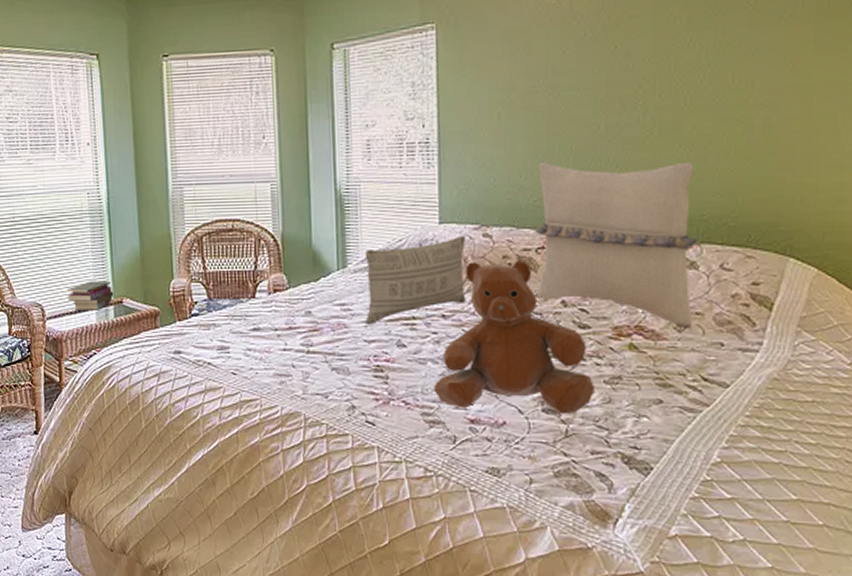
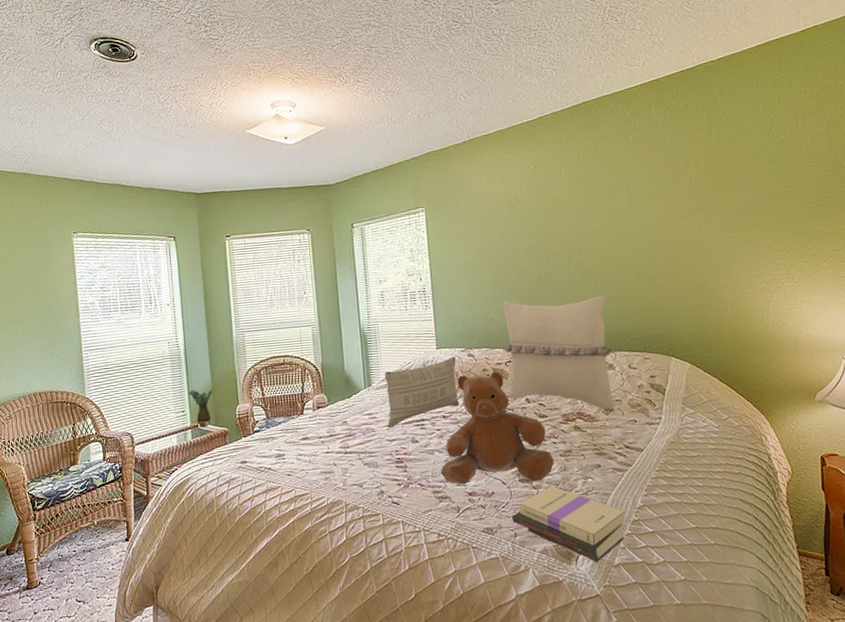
books: present [66,281,114,310] -> none [152,410,191,436]
vase: none [112,255,142,303] -> present [189,389,213,427]
books: none [528,422,692,529] -> present [512,486,626,562]

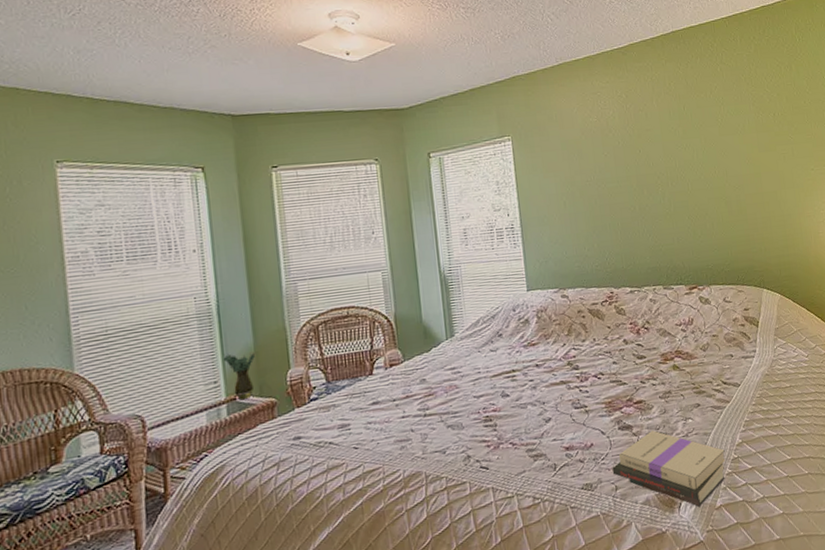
pillow: present [384,356,460,427] -> none [468,298,554,382]
teddy bear: present [440,371,554,485] -> none [534,312,654,440]
pillow: present [503,296,614,412] -> none [597,229,711,348]

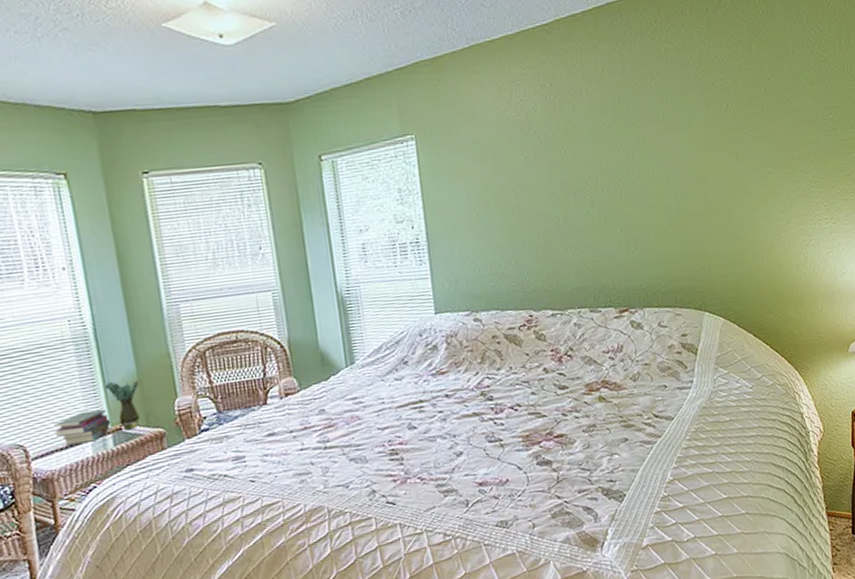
books: none [171,380,227,416] -> present [53,409,111,446]
books: present [612,430,726,507] -> none [529,466,655,546]

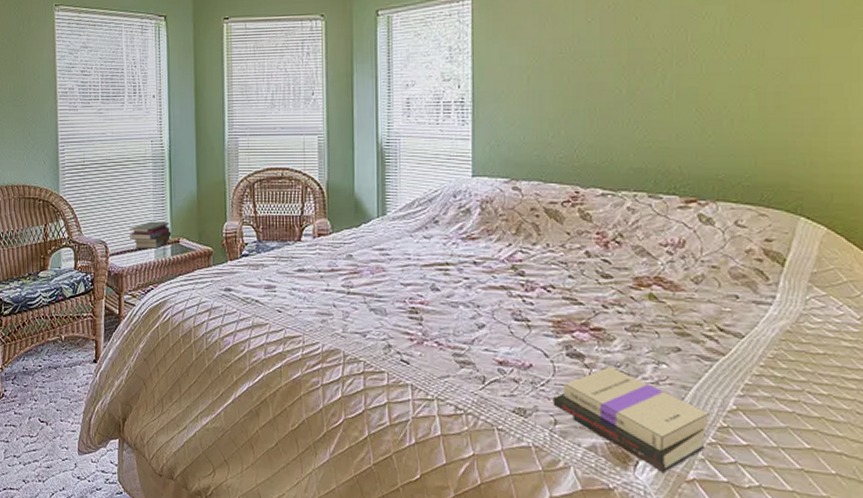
vase: present [104,379,141,429] -> none [171,198,198,243]
books: none [529,466,655,546] -> present [553,367,709,473]

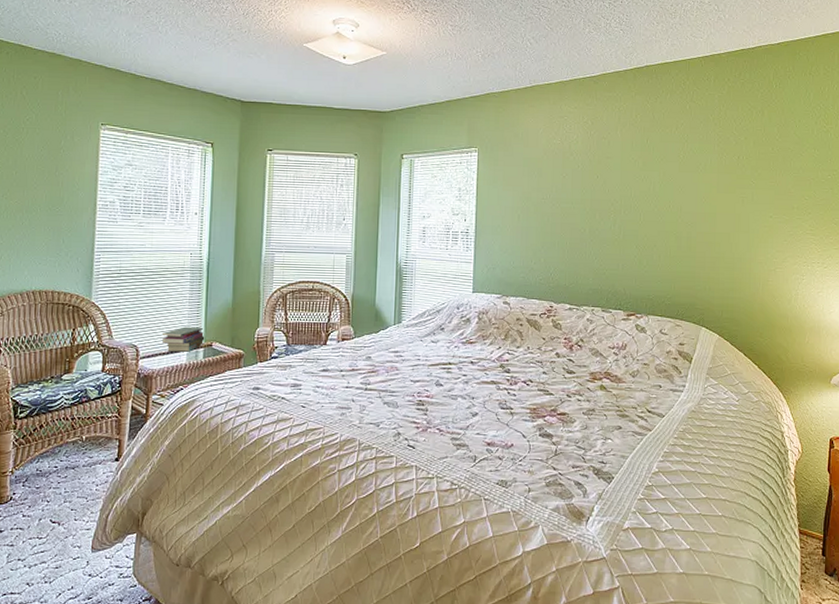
books: present [553,367,709,473] -> none [528,443,640,524]

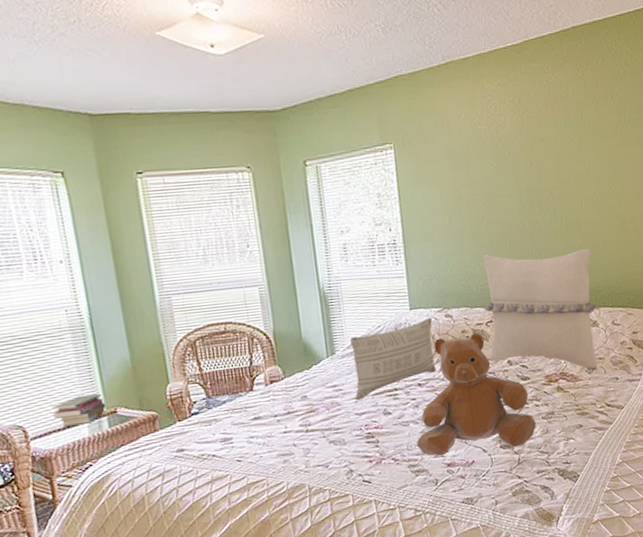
pillow: none [412,302,492,368] -> present [349,317,437,400]
teddy bear: none [461,322,576,438] -> present [416,332,536,457]
pillow: none [539,252,646,375] -> present [484,248,597,371]

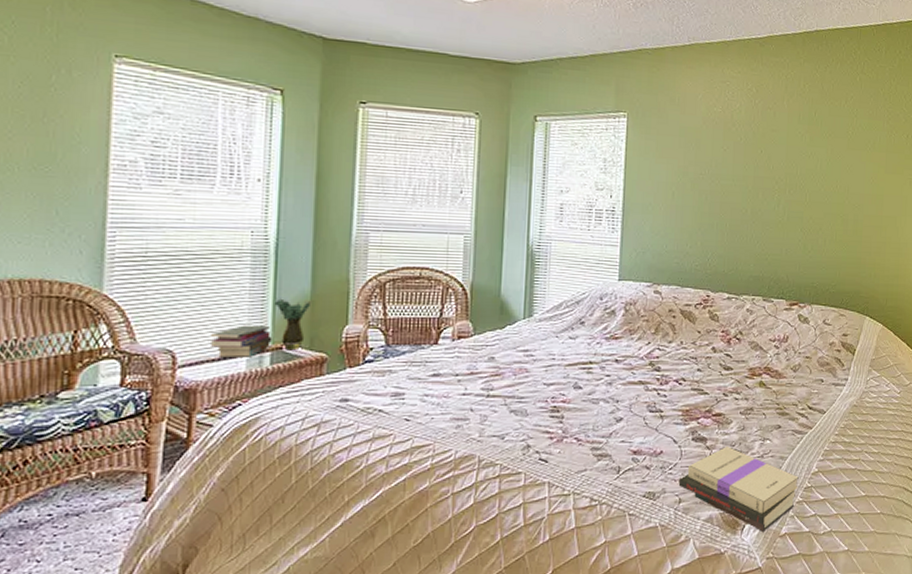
vase: none [100,366,134,412] -> present [274,298,312,349]
pillow: present [349,317,437,400] -> none [546,291,641,368]
teddy bear: present [416,332,536,457] -> none [603,313,733,442]
pillow: present [484,248,597,371] -> none [693,234,810,370]
books: none [492,449,605,521] -> present [678,447,799,532]

